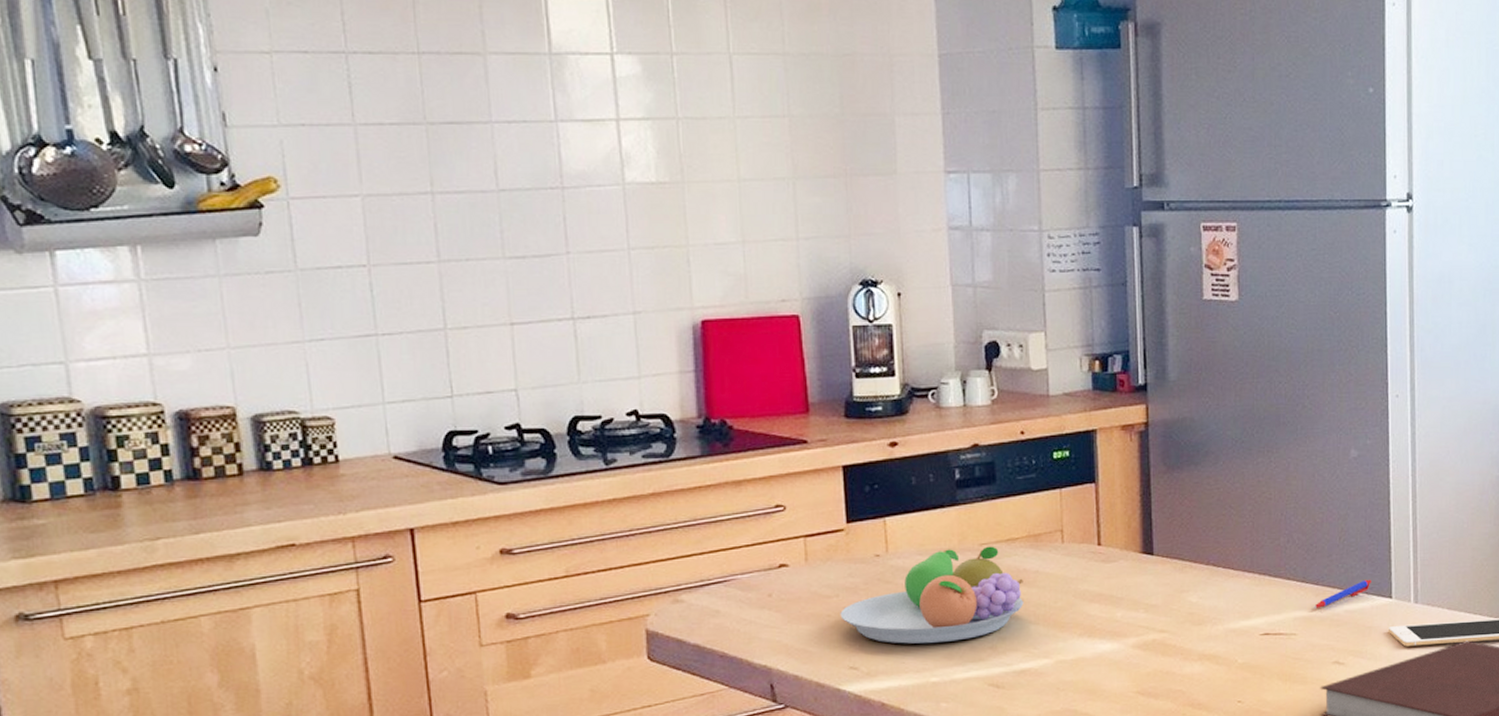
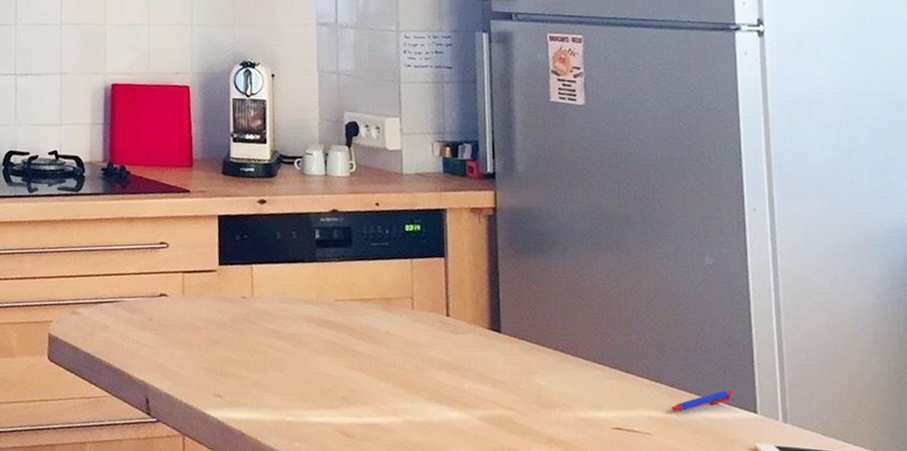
fruit bowl: present [840,546,1024,644] -> none [209,300,375,386]

